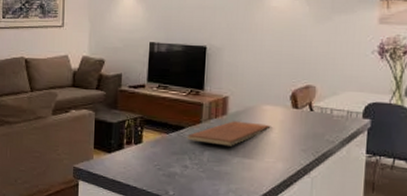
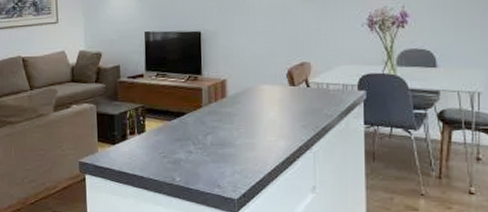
chopping board: present [187,121,271,146] -> none [189,103,270,128]

